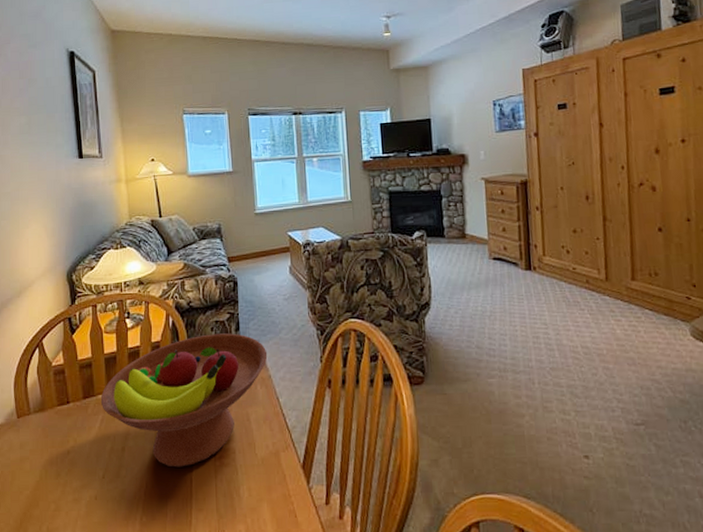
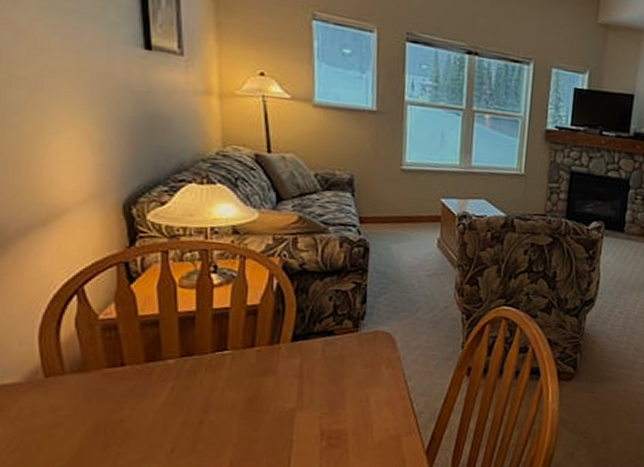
fruit bowl: present [100,333,268,468] -> none [170,304,399,446]

